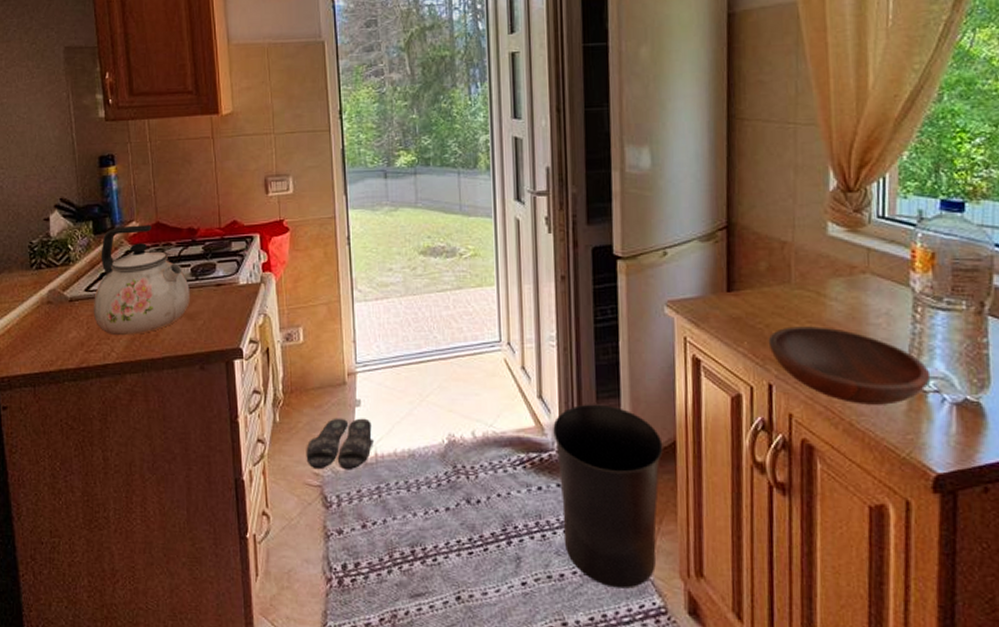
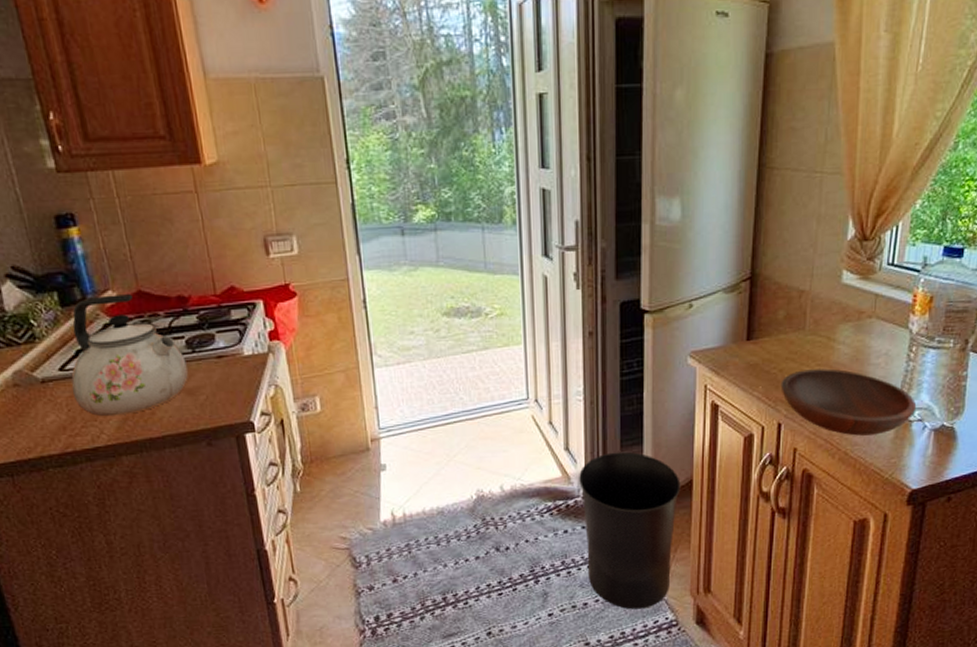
slippers: present [306,418,375,469] -> none [331,481,402,532]

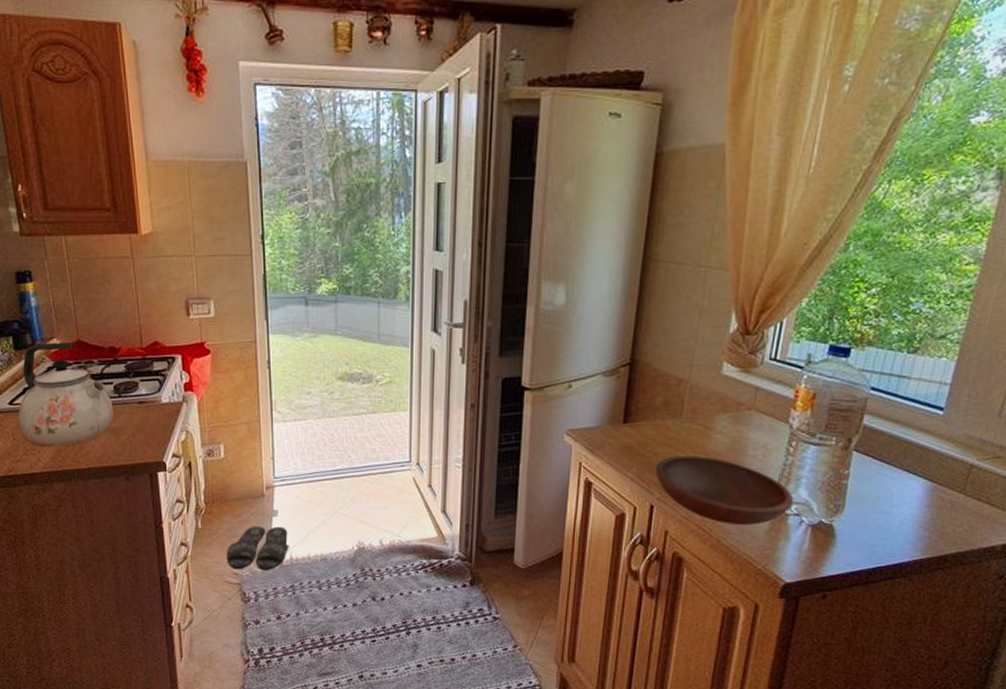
slippers: none [331,481,402,532] -> present [226,525,290,570]
waste bin: present [579,451,681,610] -> none [454,518,551,671]

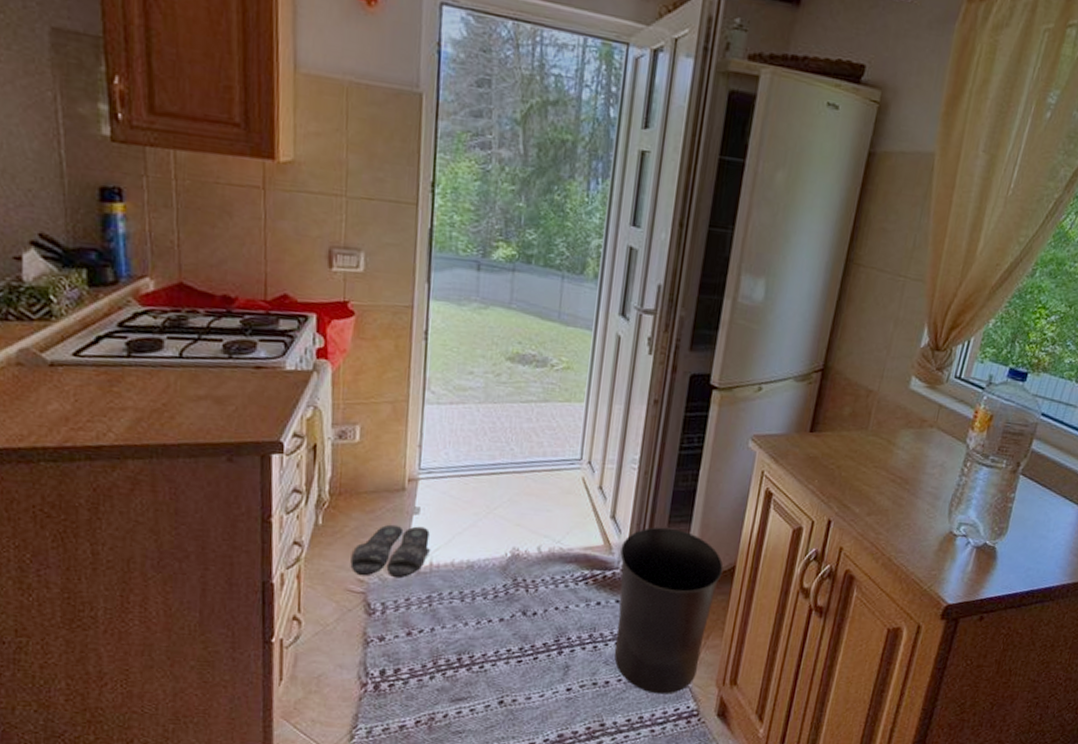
kettle: present [17,342,115,448] -> none [83,281,221,415]
waste bin: none [454,518,551,671] -> present [614,527,724,694]
wooden bowl: present [655,455,794,525] -> none [836,469,964,545]

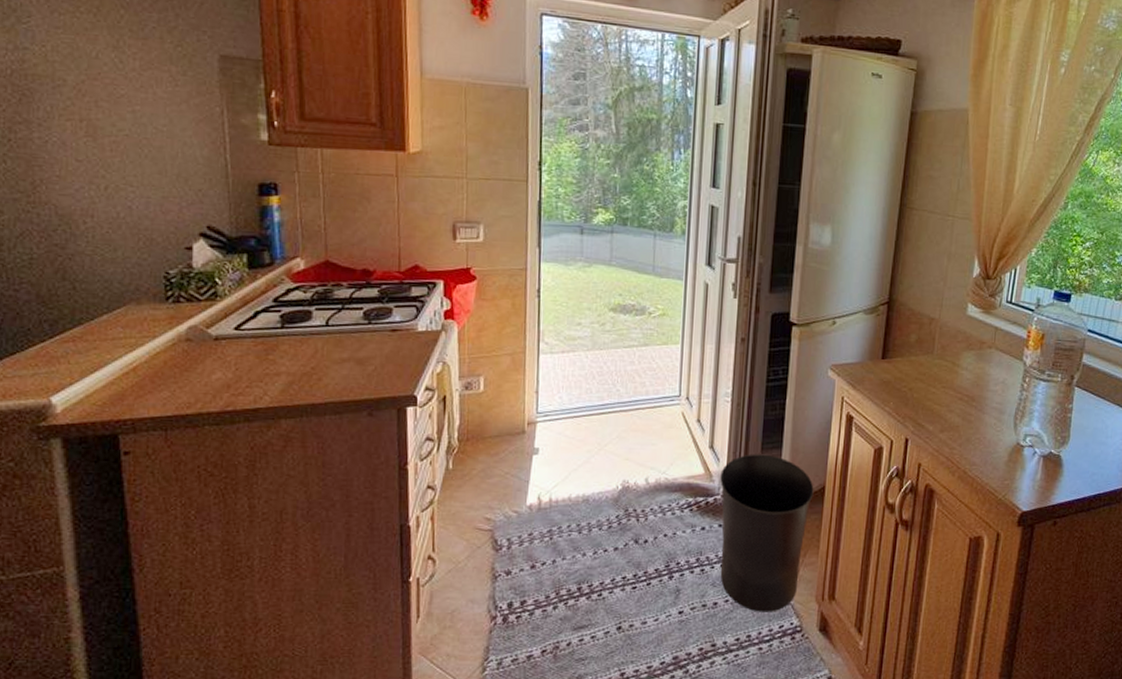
slippers: present [350,524,431,577] -> none [478,465,550,514]

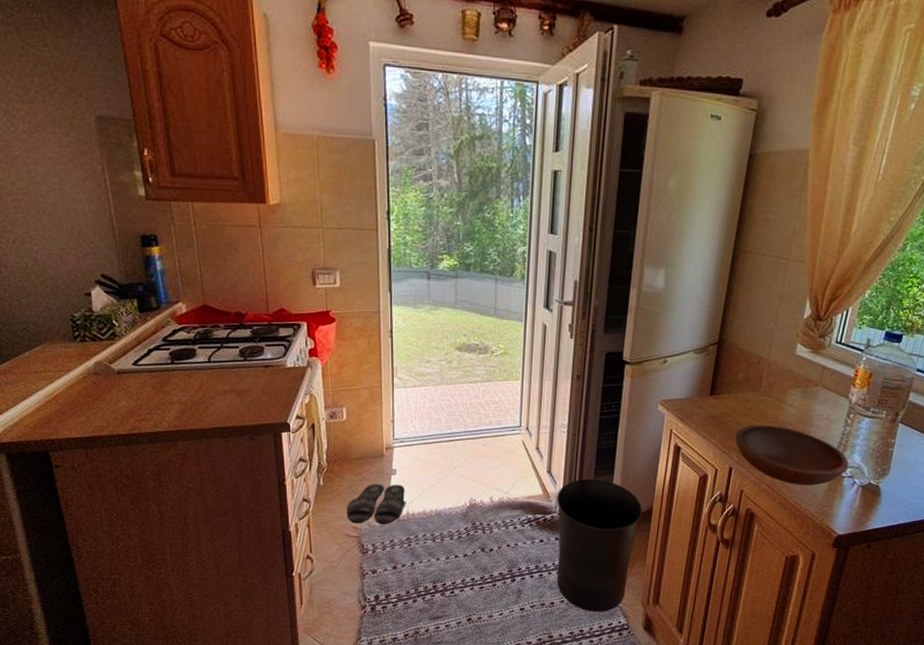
slippers: none [478,465,550,514] -> present [346,483,407,524]
wooden bowl: none [909,390,1028,457] -> present [734,424,849,486]

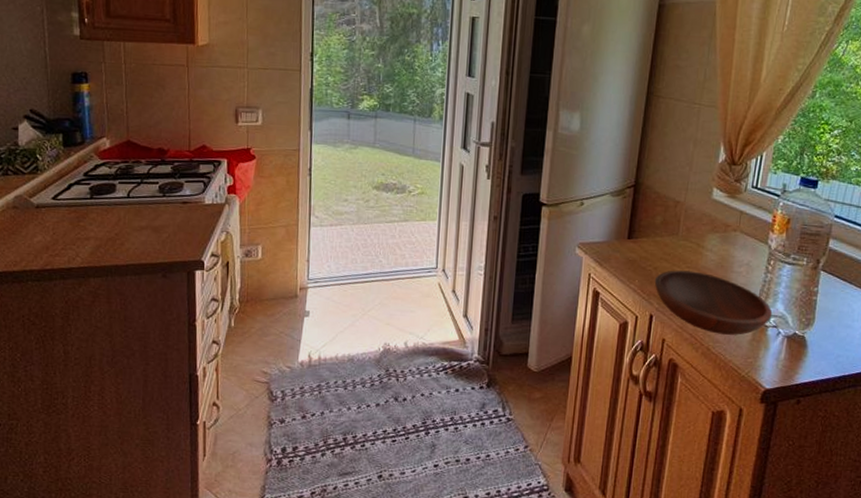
slippers: present [346,483,407,524] -> none [256,325,319,369]
waste bin: present [556,478,642,612] -> none [472,323,561,471]

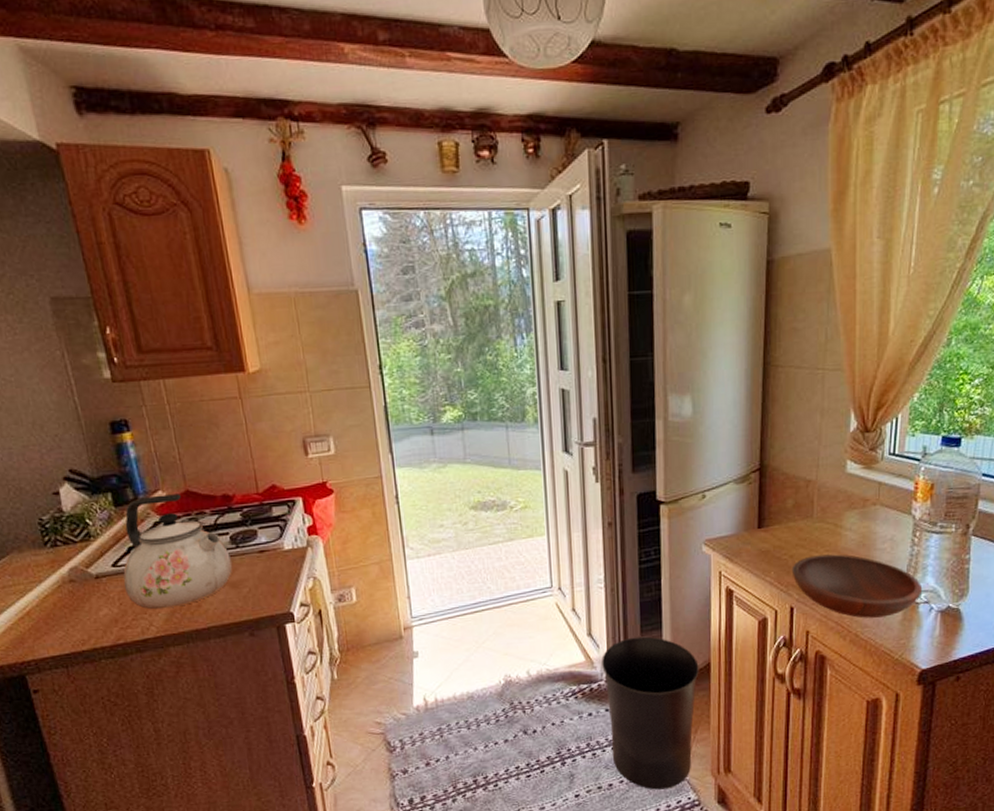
kettle: none [59,141,158,243] -> present [123,494,233,610]
waste bin: none [472,323,561,471] -> present [602,636,699,790]

